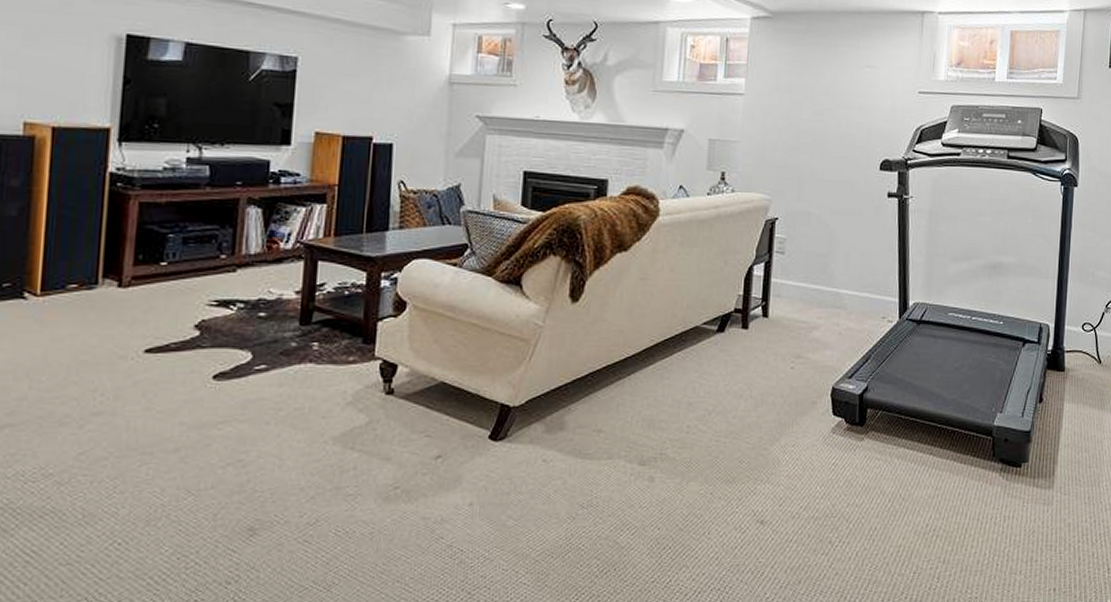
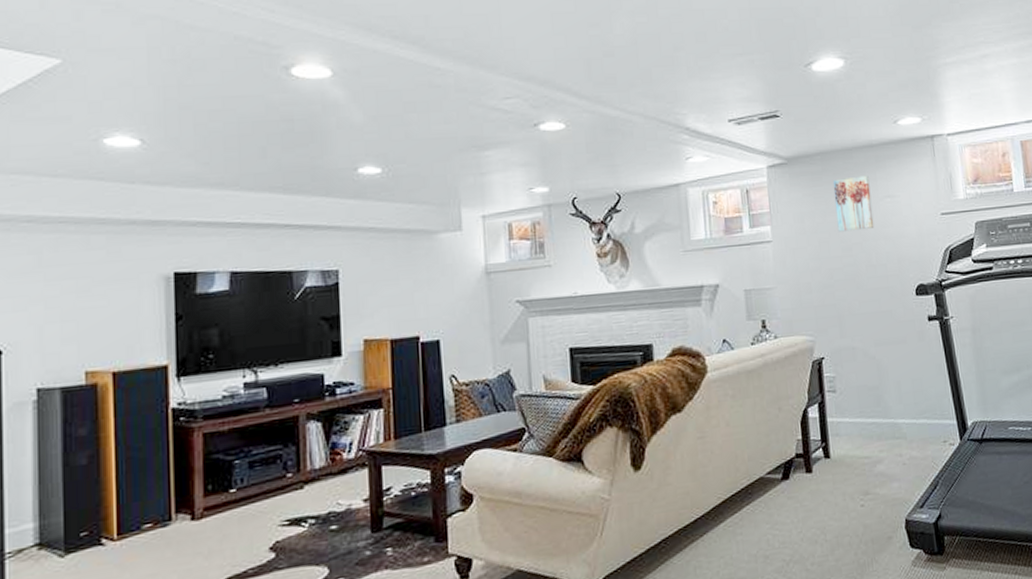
wall art: none [812,41,852,97] -> present [832,175,875,232]

